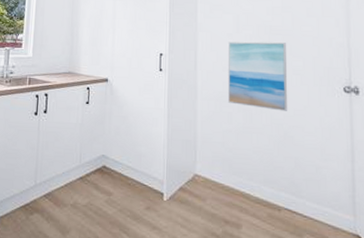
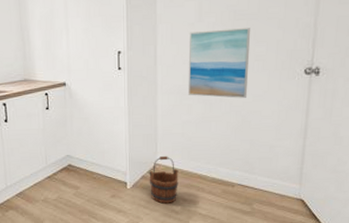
wooden bucket: none [187,166,219,224] -> present [149,156,179,204]

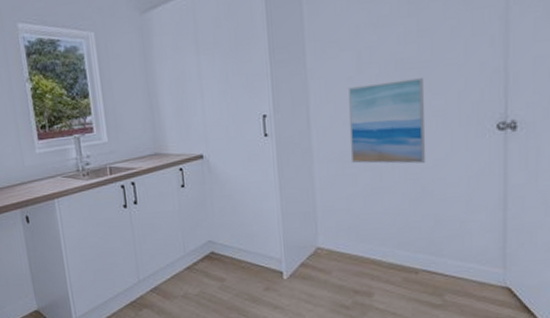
wooden bucket: present [149,156,179,204] -> none [309,238,347,297]

